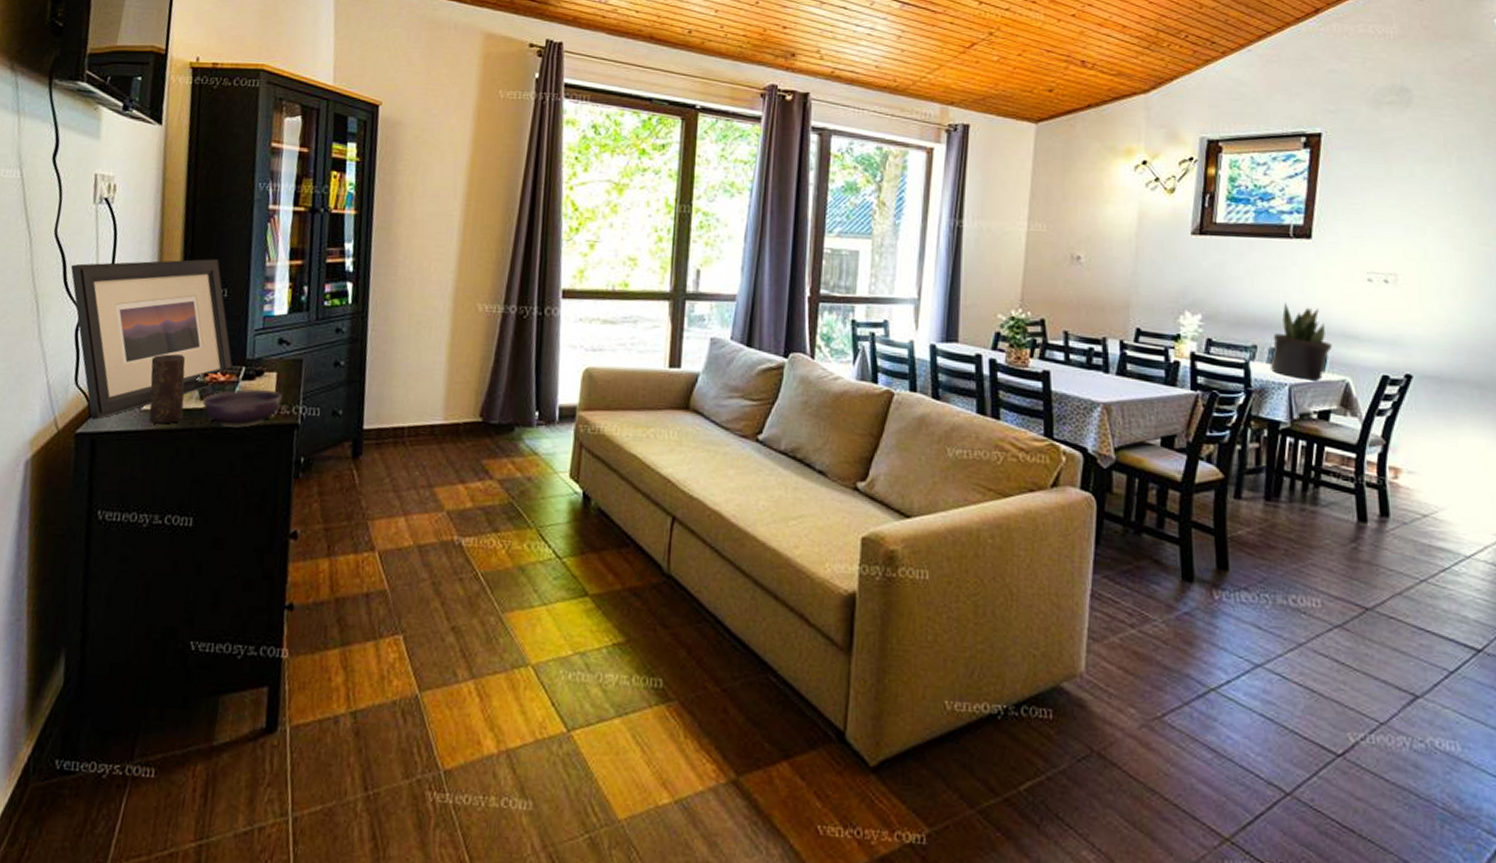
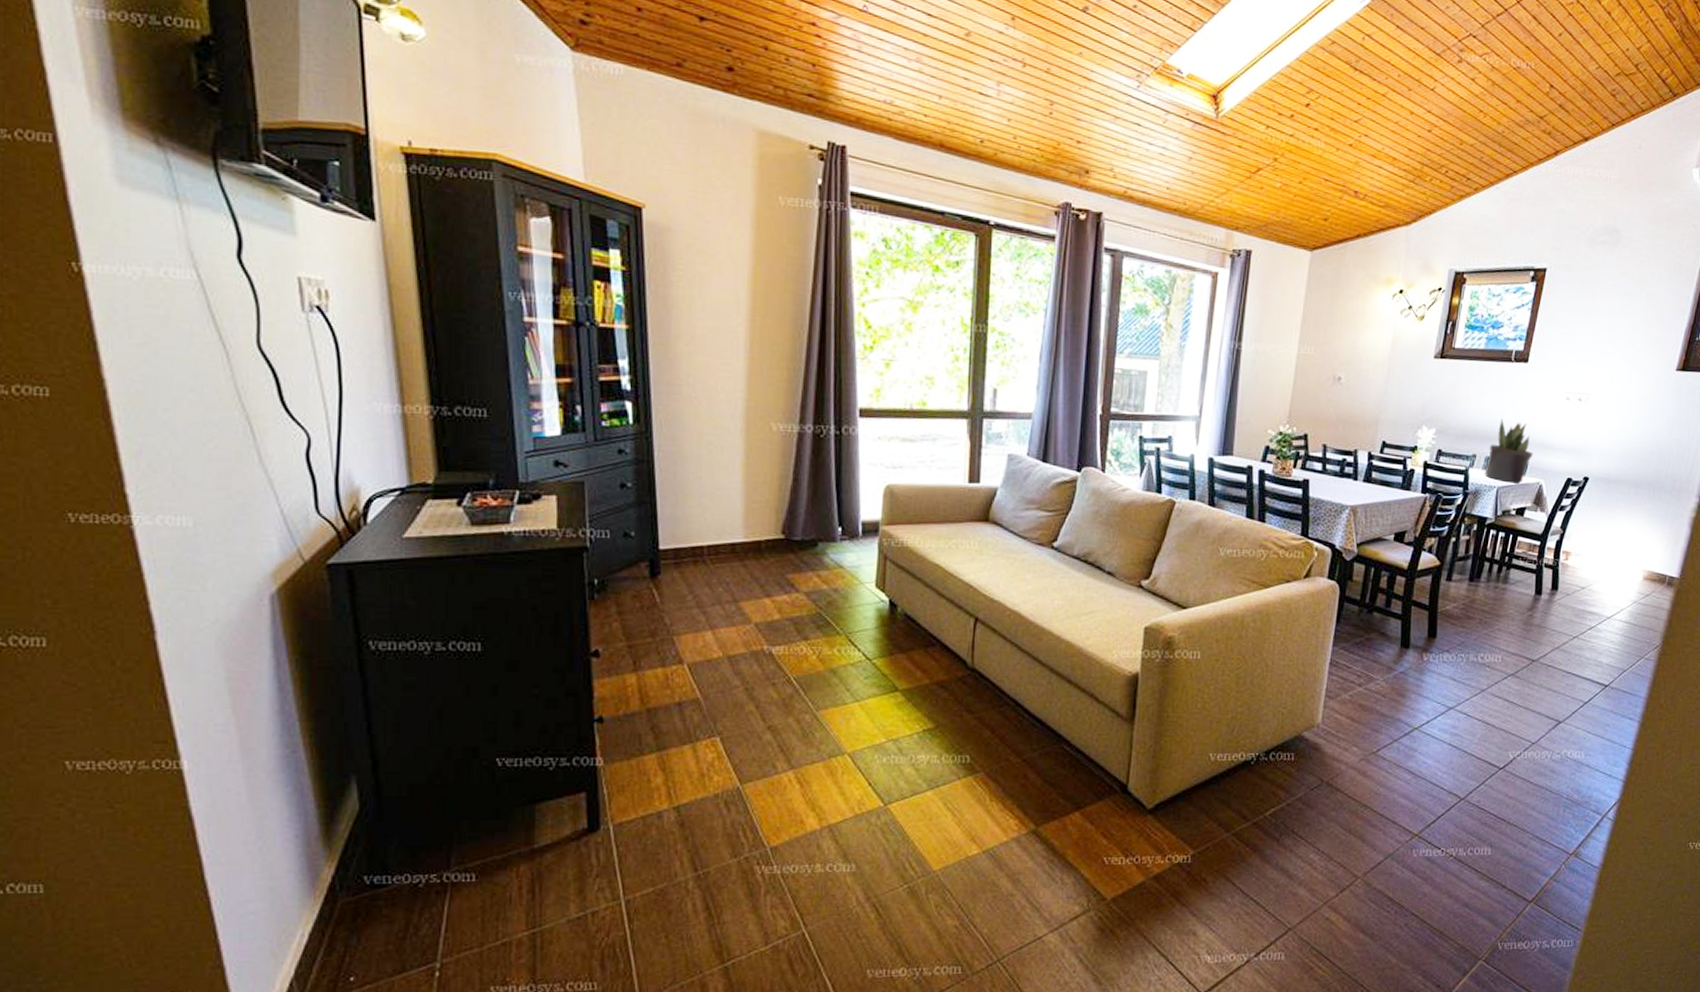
picture frame: present [70,259,234,420] -> none [286,376,506,549]
candle: present [149,354,186,424] -> none [406,479,454,552]
bowl: present [202,389,282,428] -> none [475,512,565,552]

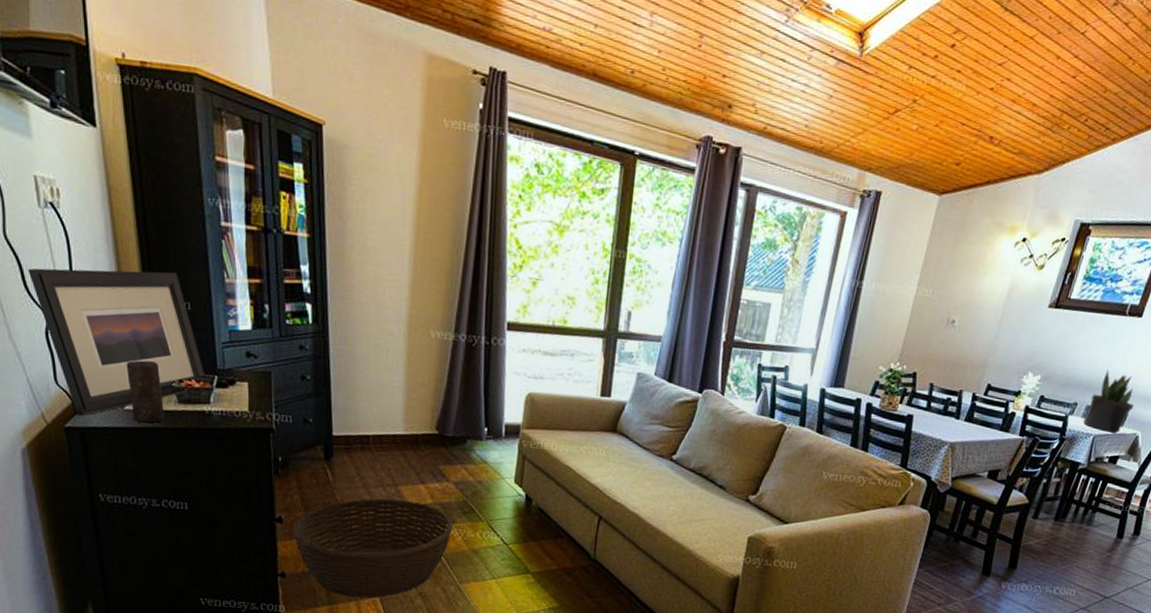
picture frame: none [286,376,506,549] -> present [27,268,207,416]
candle: none [406,479,454,552] -> present [126,360,165,423]
basket: none [611,617,807,739] -> present [292,498,454,598]

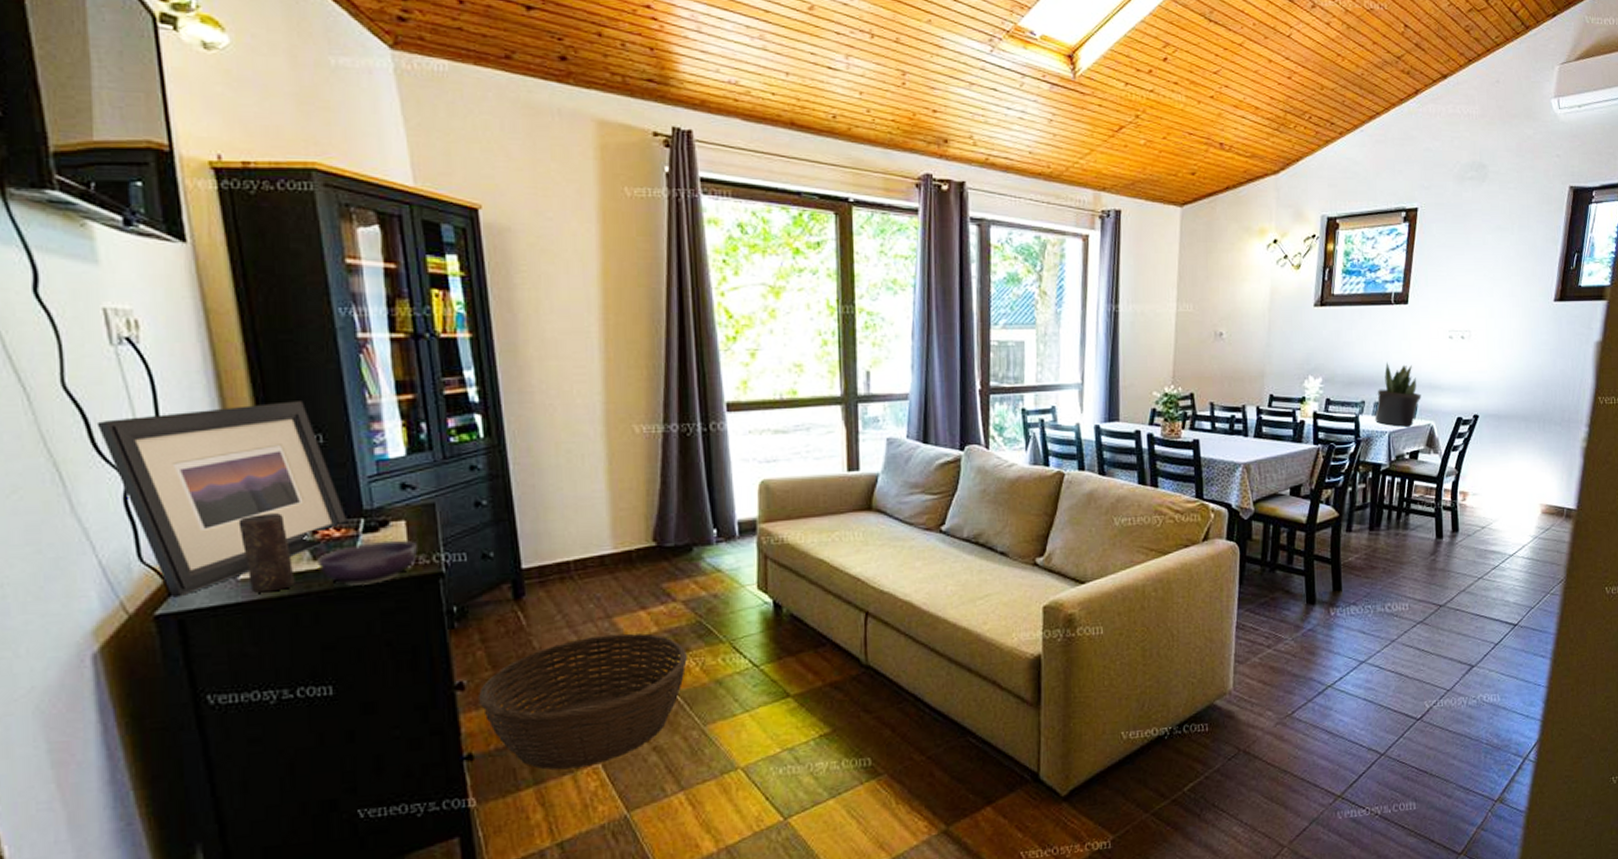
bowl: none [182,396,255,429] -> present [317,539,417,586]

